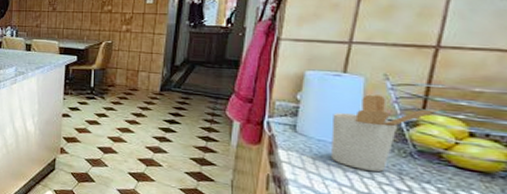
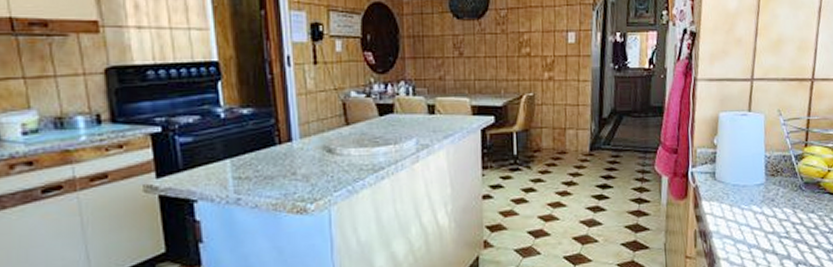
utensil holder: present [330,94,440,172] -> none [743,131,817,209]

